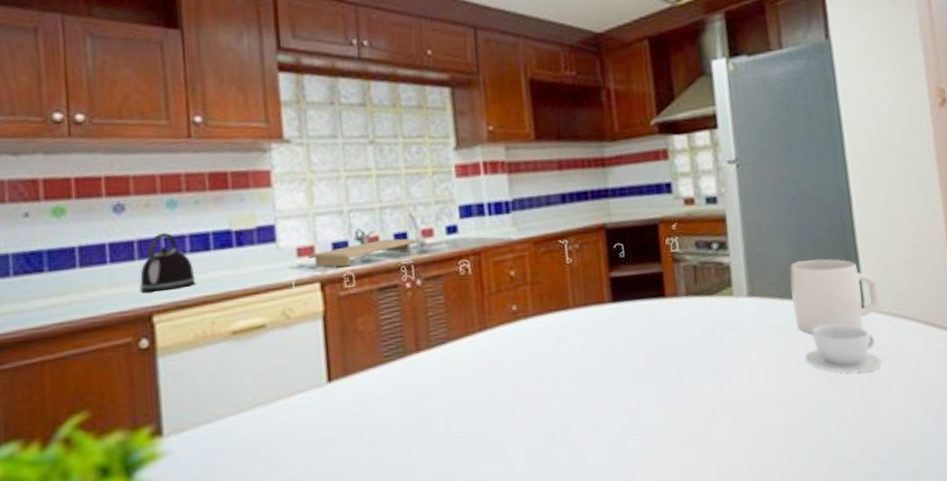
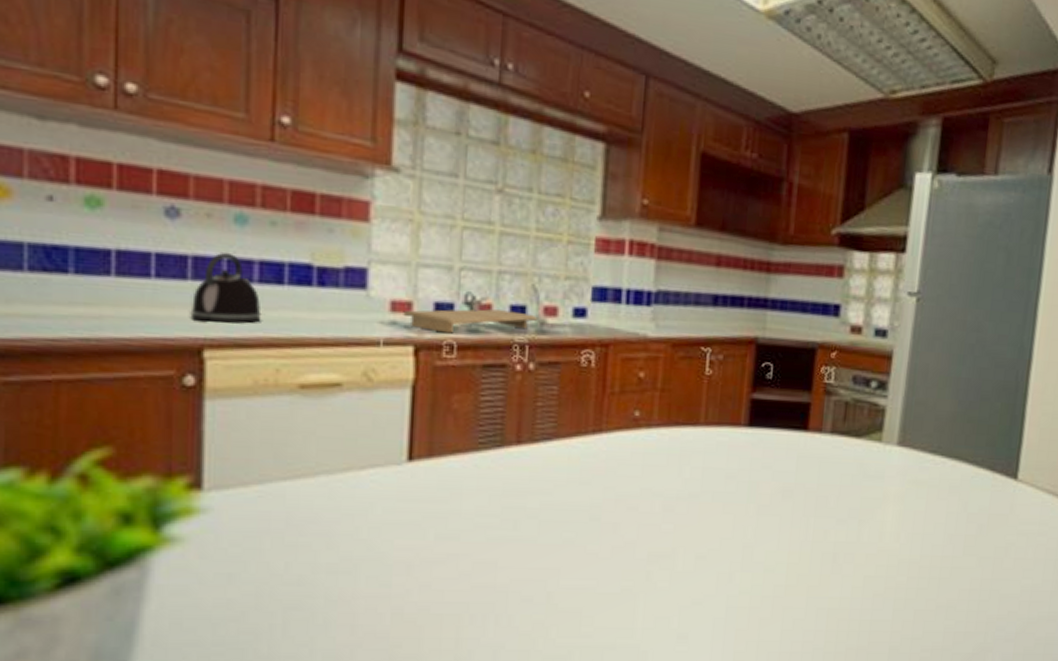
mug: present [790,258,880,333] -> none [941,416,1038,500]
teacup: present [805,324,882,373] -> none [944,489,1022,545]

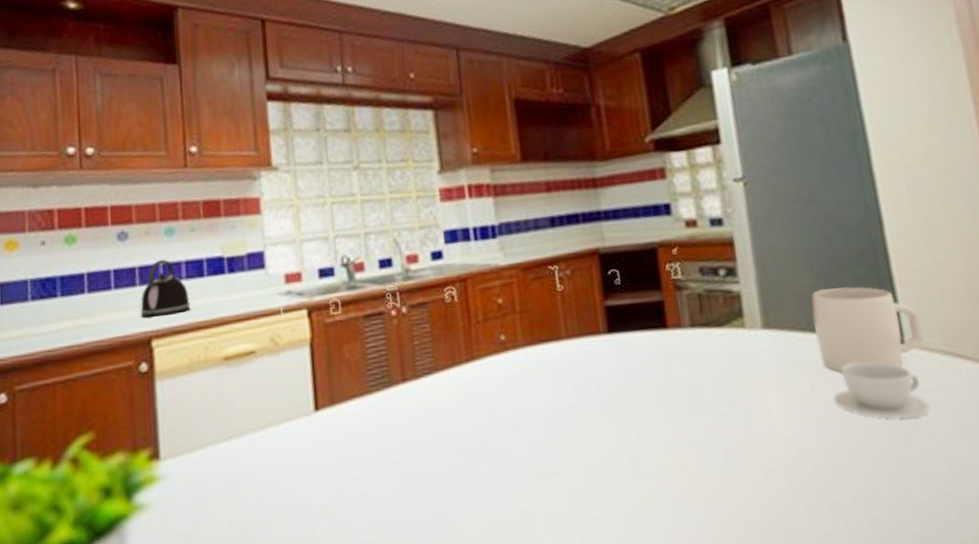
cutting board: present [403,309,538,334] -> none [295,264,403,294]
mug: none [941,416,1038,500] -> present [811,286,924,372]
teacup: none [944,489,1022,545] -> present [834,361,930,418]

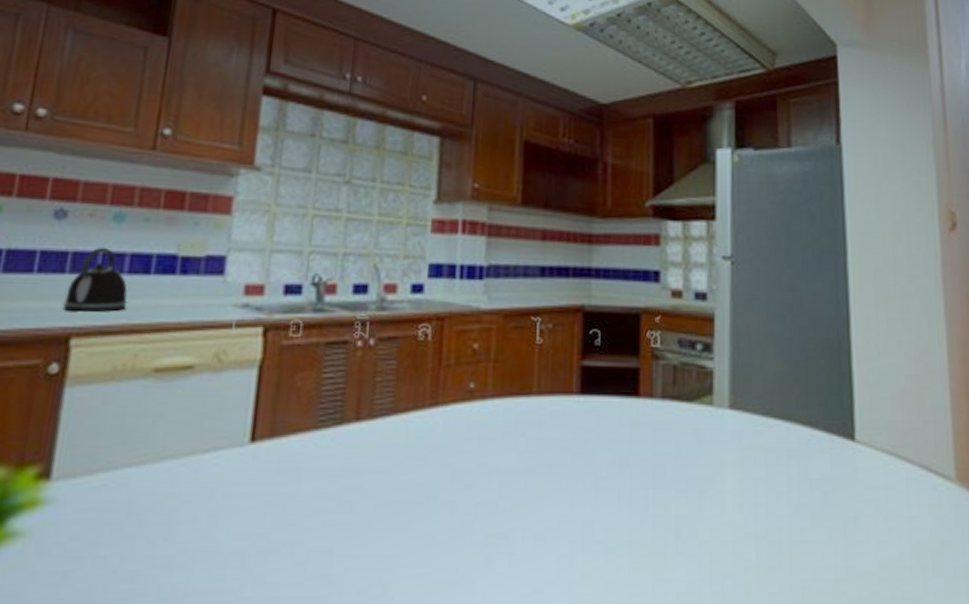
mug: present [811,286,924,372] -> none [777,375,873,464]
teacup: present [834,361,930,418] -> none [786,453,870,514]

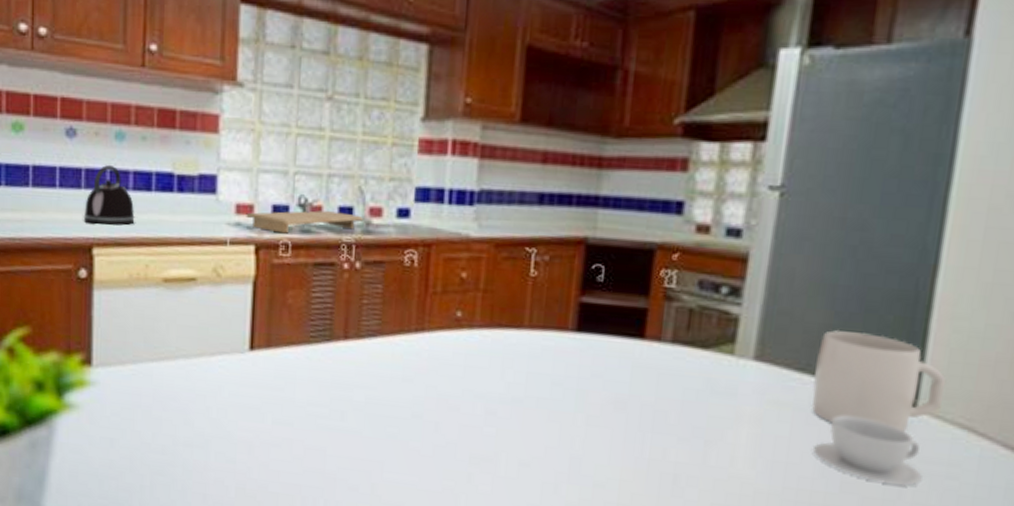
cutting board: none [255,289,379,313] -> present [246,210,364,234]
mug: none [777,375,873,464] -> present [811,329,947,433]
teacup: none [786,453,870,514] -> present [814,415,922,486]

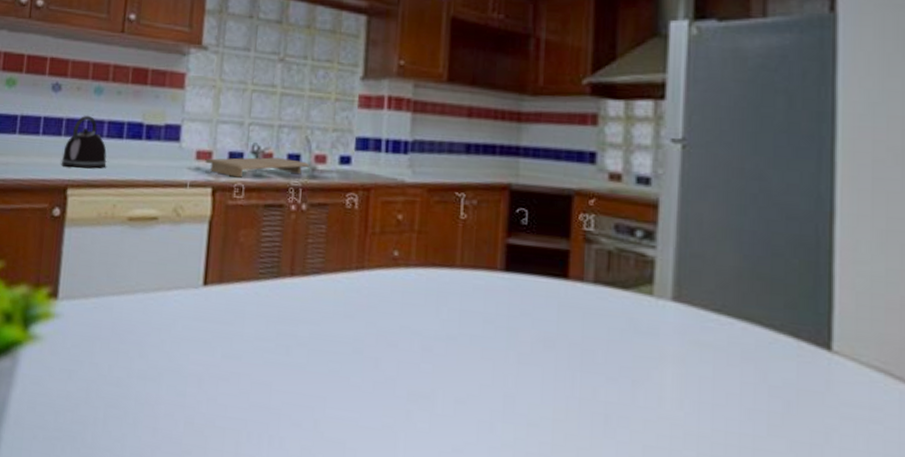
mug: present [811,329,947,433] -> none [730,272,857,375]
teacup: present [814,415,922,486] -> none [738,356,846,430]

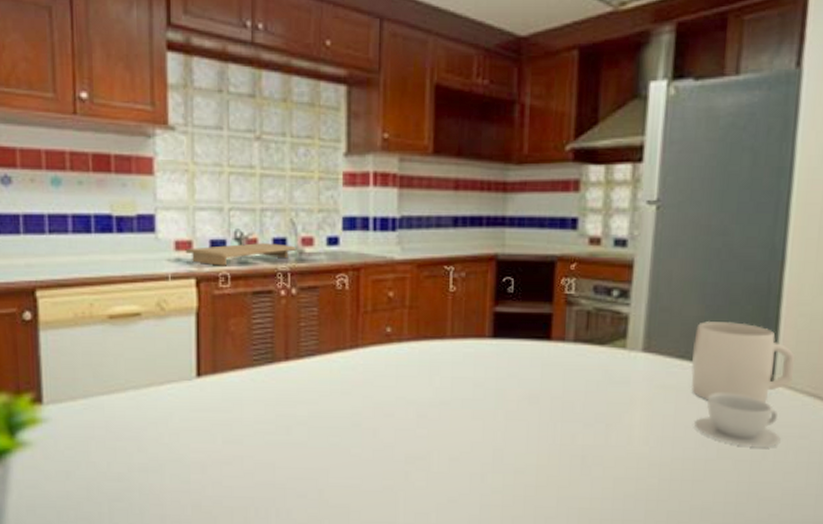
kettle: present [61,116,107,170] -> none [24,210,77,269]
mug: none [730,272,857,375] -> present [690,320,796,403]
teacup: none [738,356,846,430] -> present [695,393,781,448]

